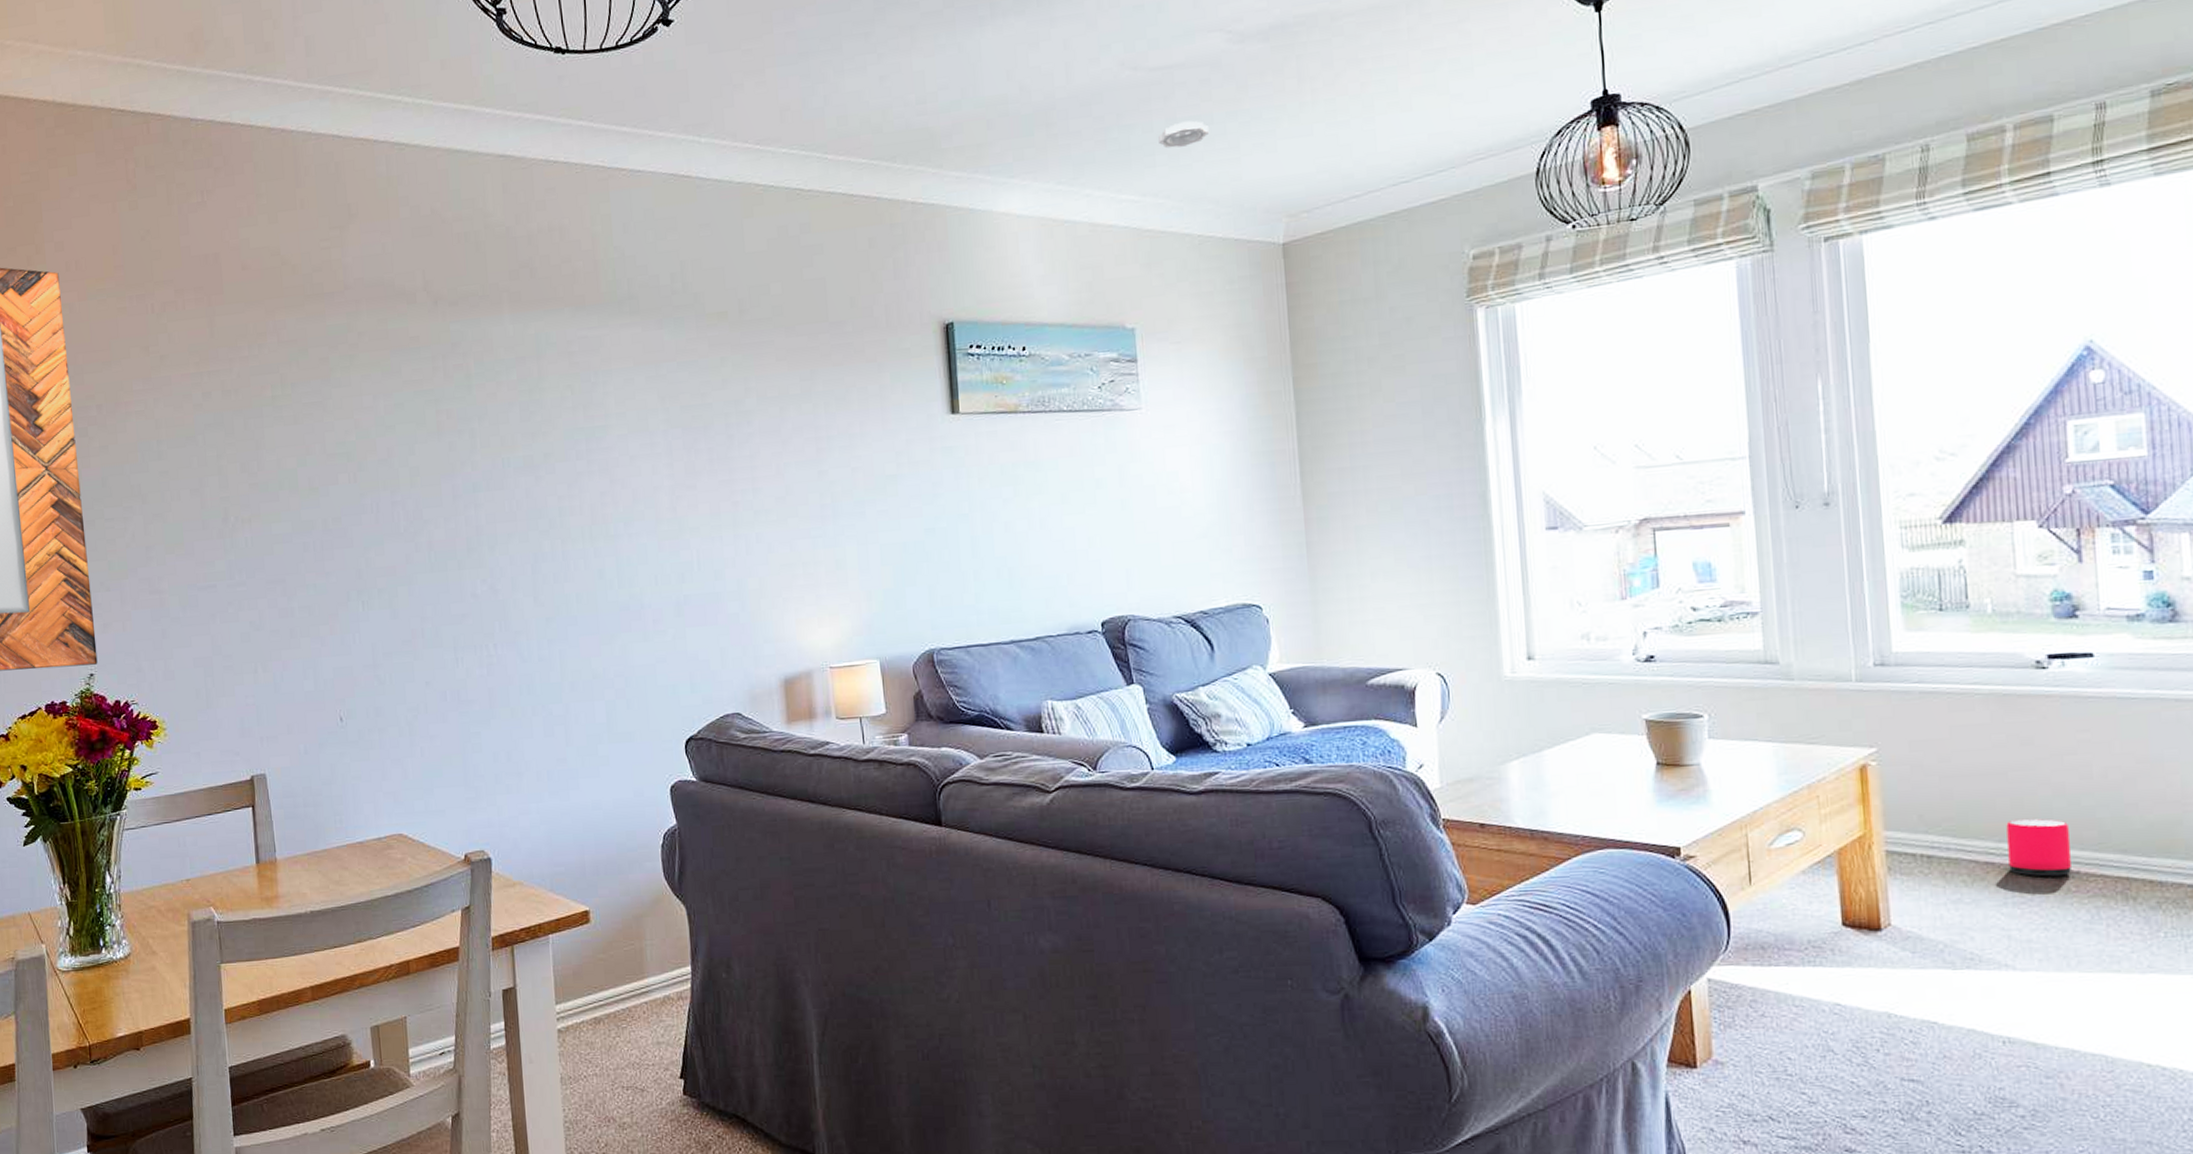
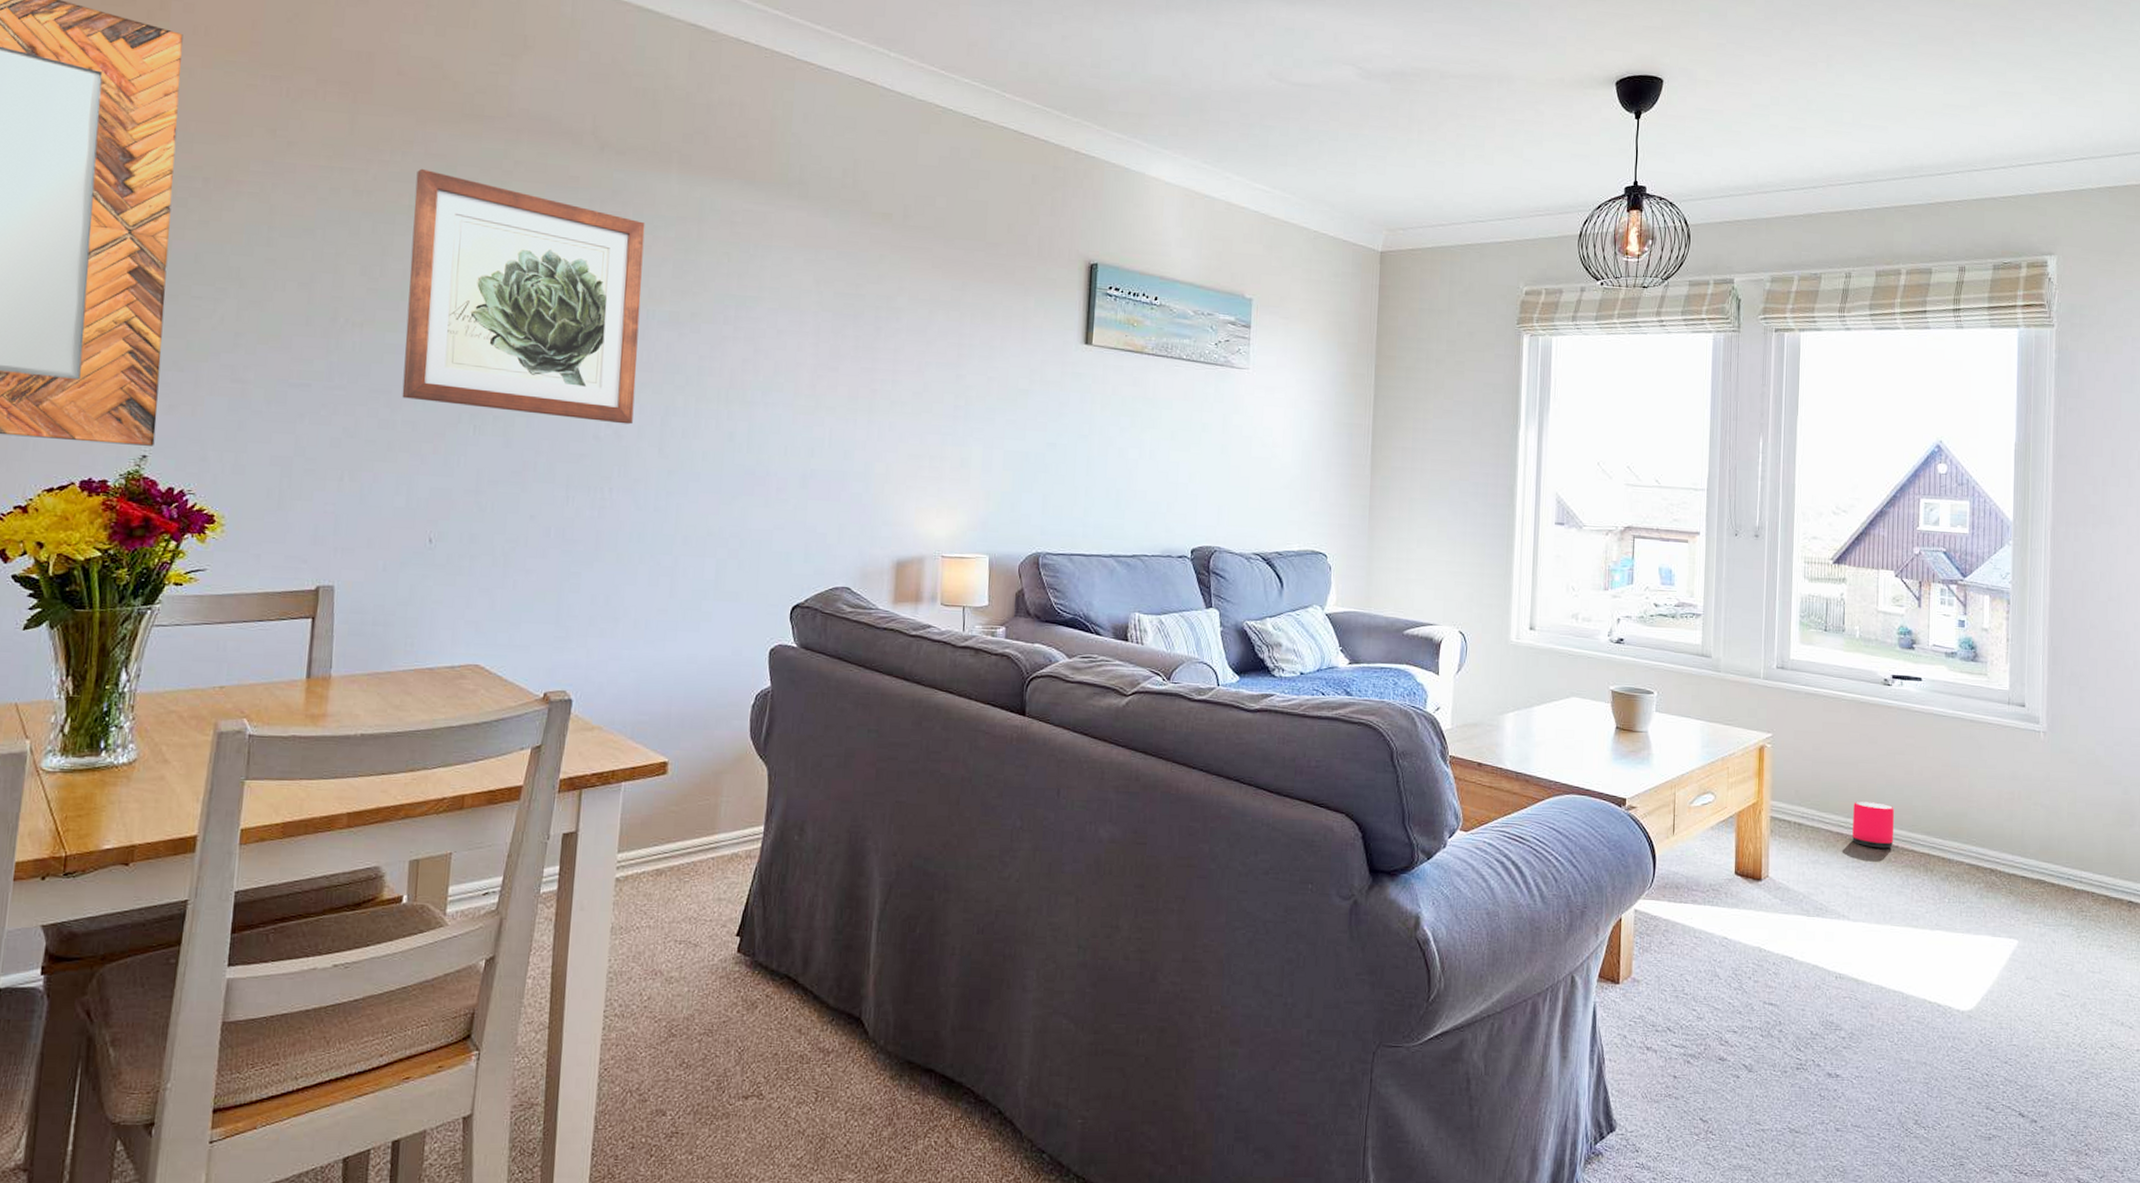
wall art: none [274,357,505,585] -> present [402,168,645,425]
smoke detector: present [1158,120,1209,149] -> none [1292,133,1333,154]

